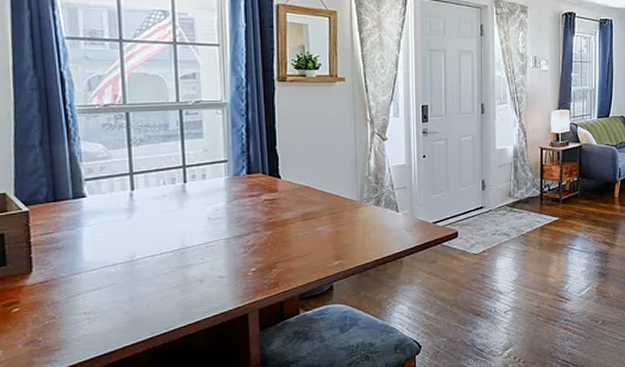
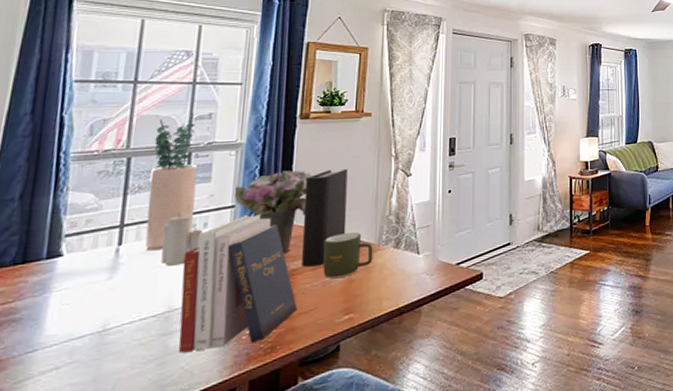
vase: none [147,71,194,197] -> present [144,112,198,251]
candle: none [167,164,202,211] -> present [161,213,203,266]
books: none [189,169,293,283] -> present [178,214,298,354]
flower bouquet: none [225,130,294,205] -> present [233,170,312,253]
book: none [289,130,330,218] -> present [302,168,348,267]
mug: none [310,190,356,230] -> present [322,232,373,279]

